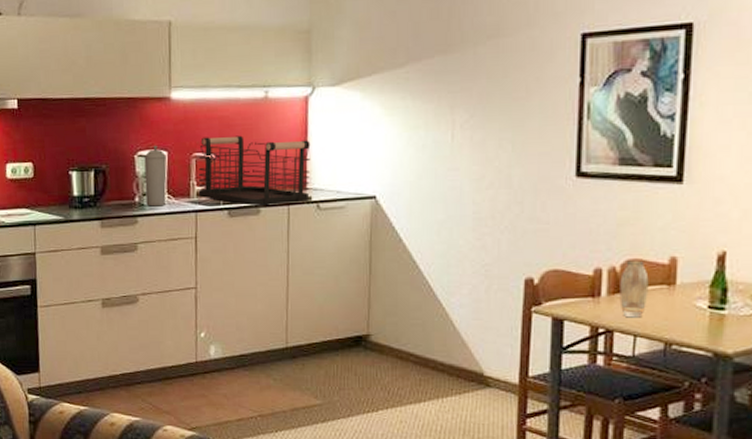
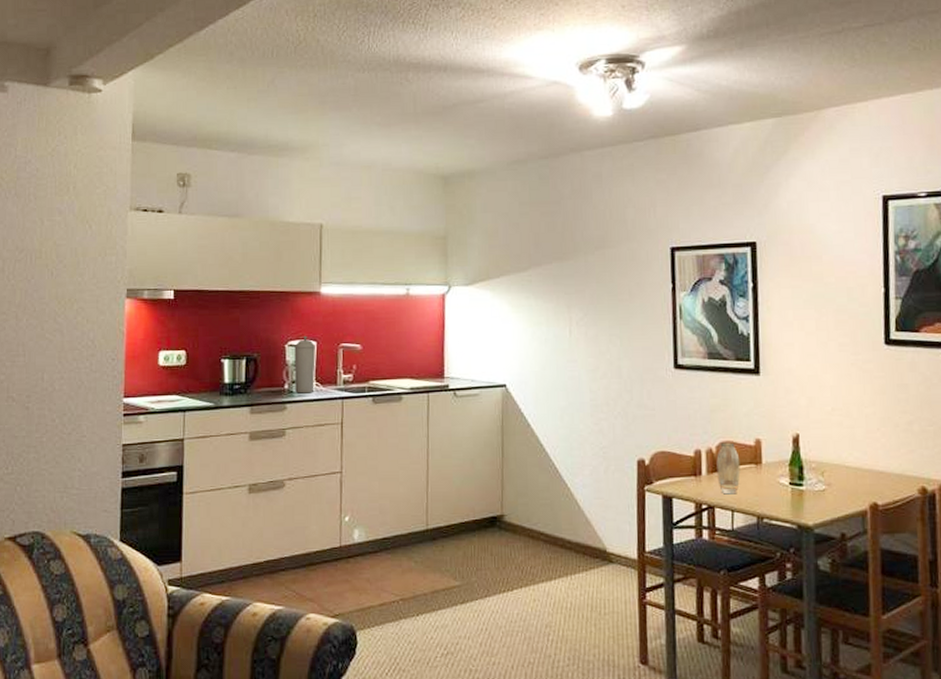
dish rack: present [198,135,311,206] -> none [344,328,448,393]

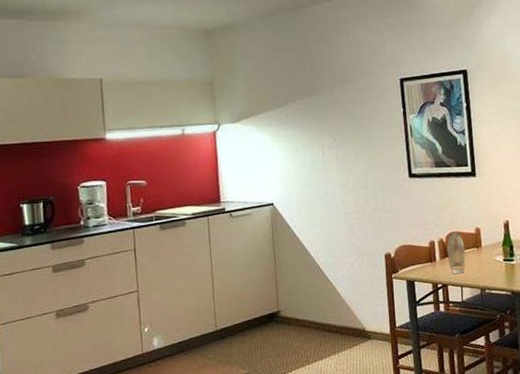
canister: present [294,335,315,394] -> none [86,177,108,228]

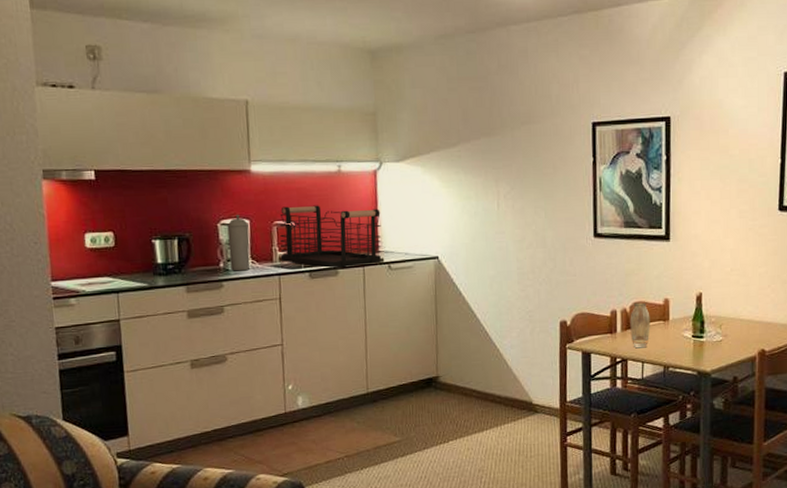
canister: none [86,177,108,228] -> present [227,214,250,272]
dish rack: none [132,164,223,220] -> present [279,205,382,268]

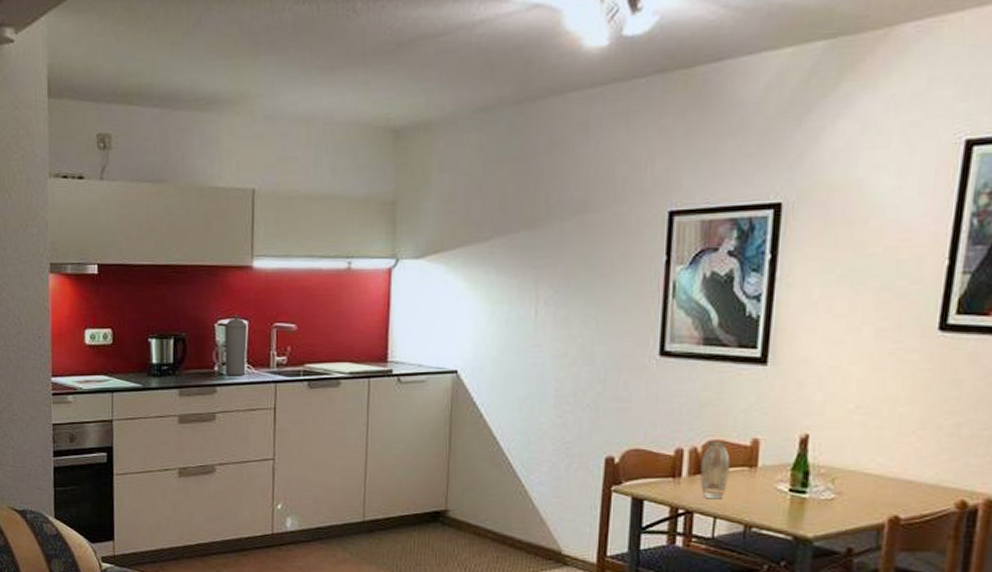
dish rack: present [279,205,382,268] -> none [278,306,393,377]

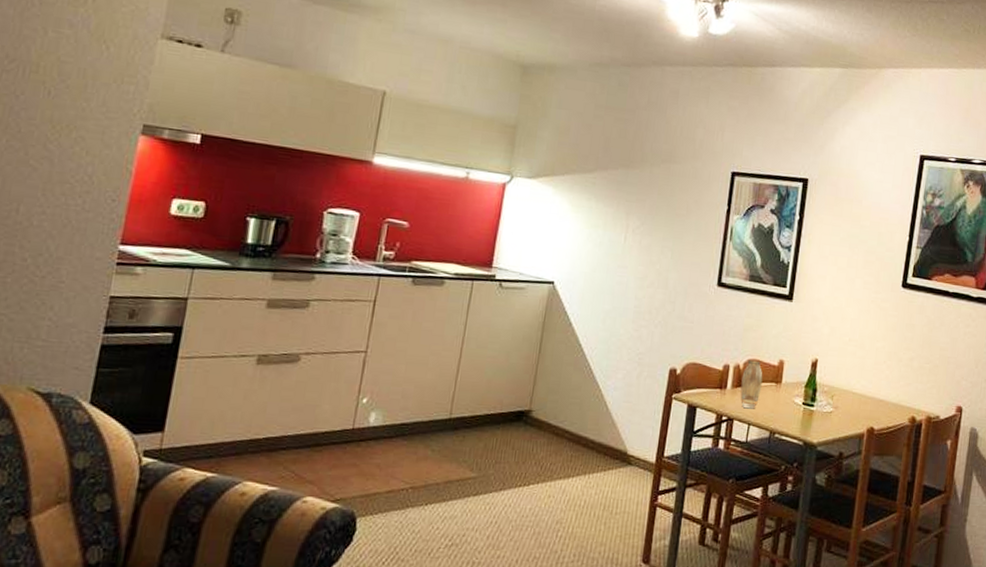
canister: present [224,314,247,376] -> none [327,204,358,266]

